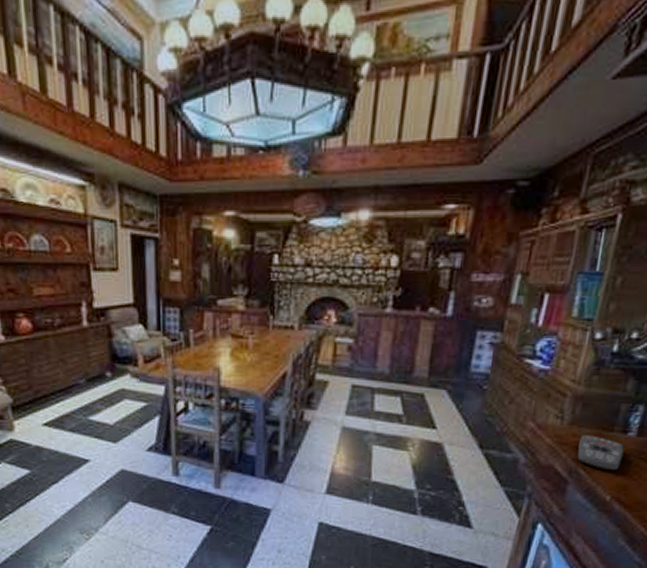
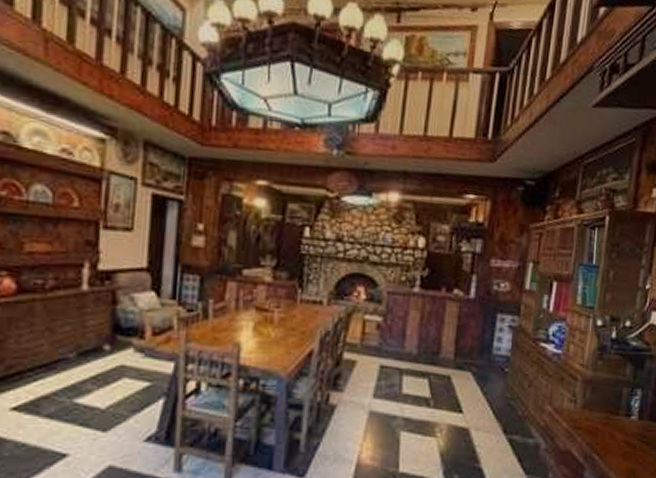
remote control: present [577,435,625,471] -> none [591,419,629,455]

